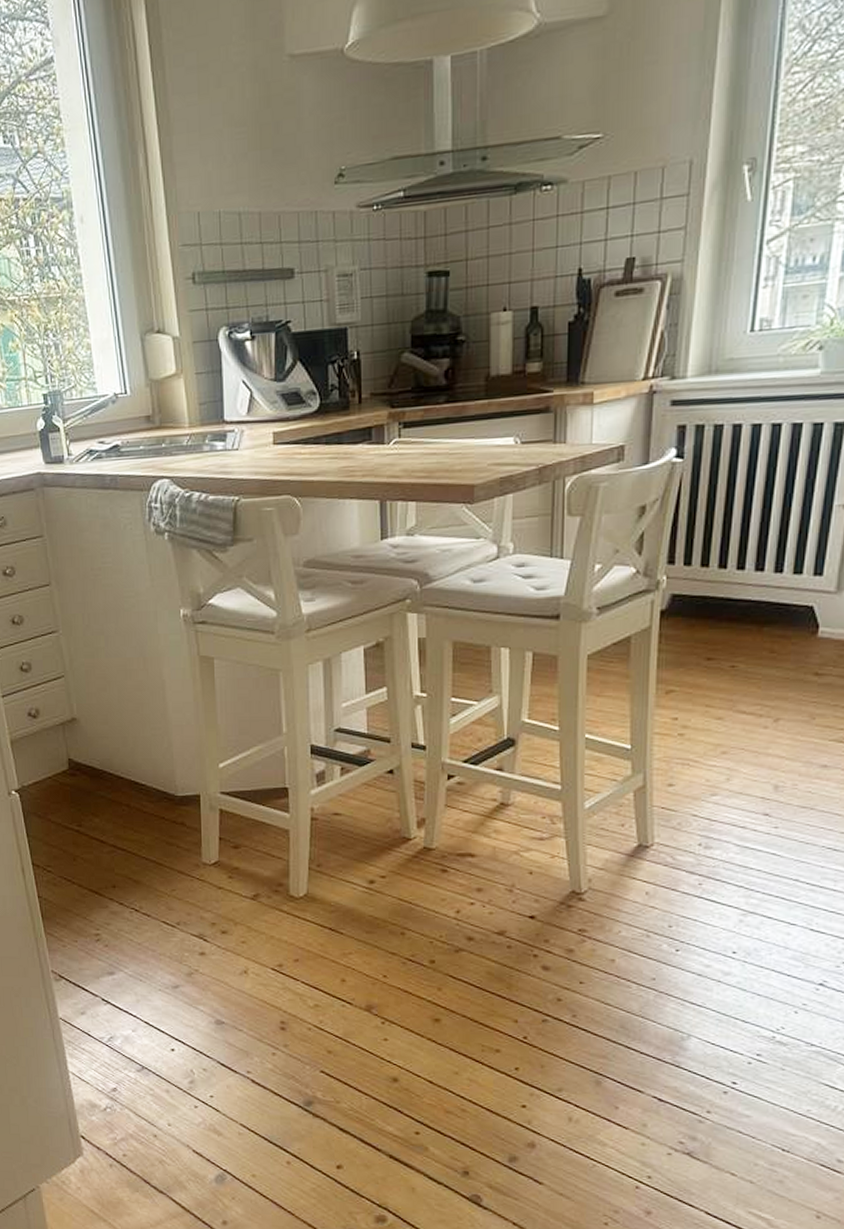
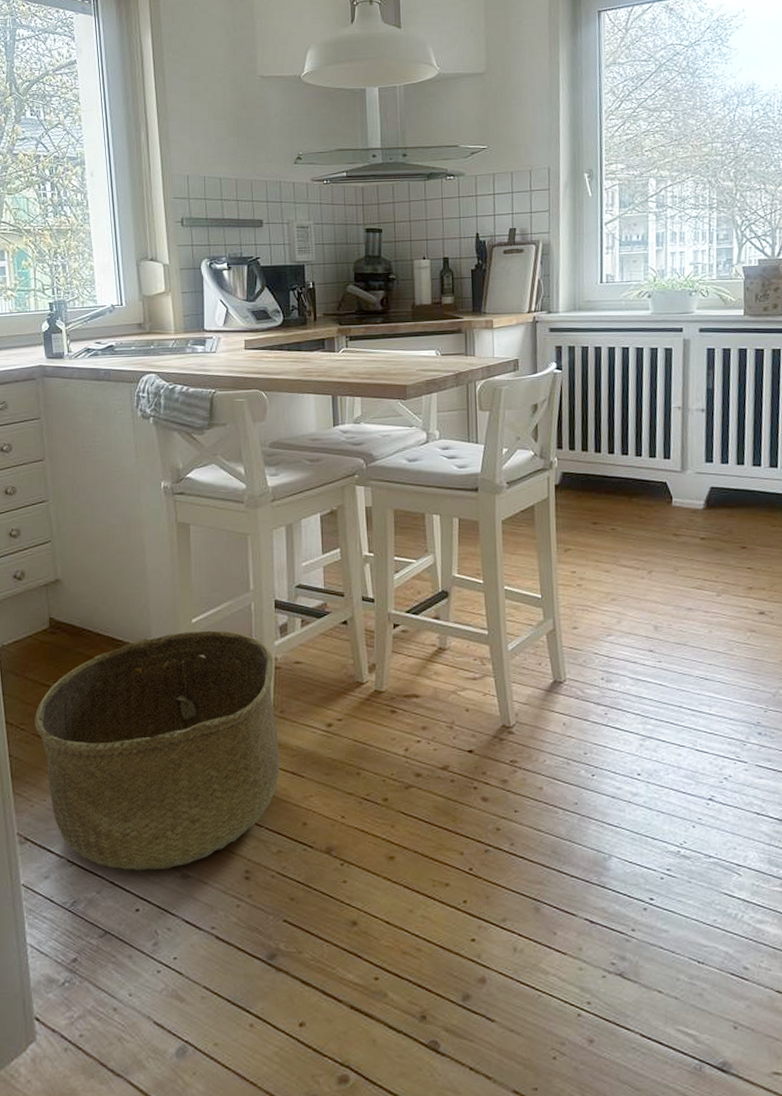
basket: none [61,776,317,1015] -> present [35,630,281,871]

